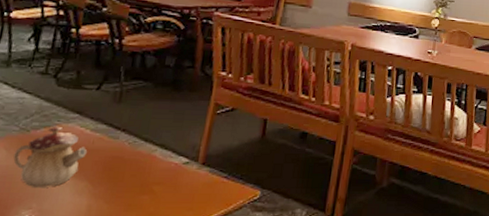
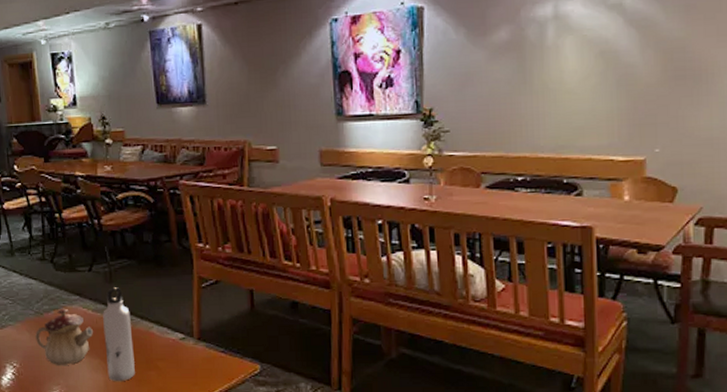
water bottle: none [93,108,134,207] -> present [103,287,135,382]

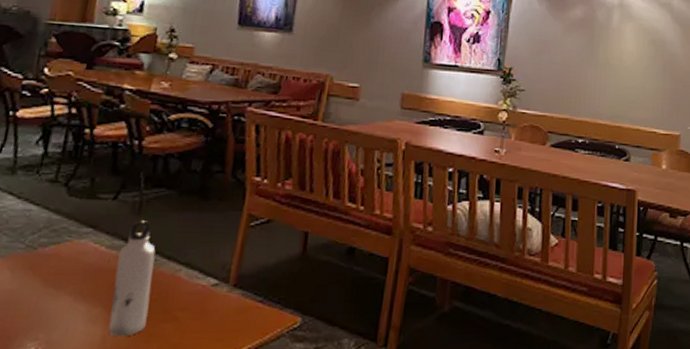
teapot: present [35,308,94,365] -> none [18,242,103,315]

